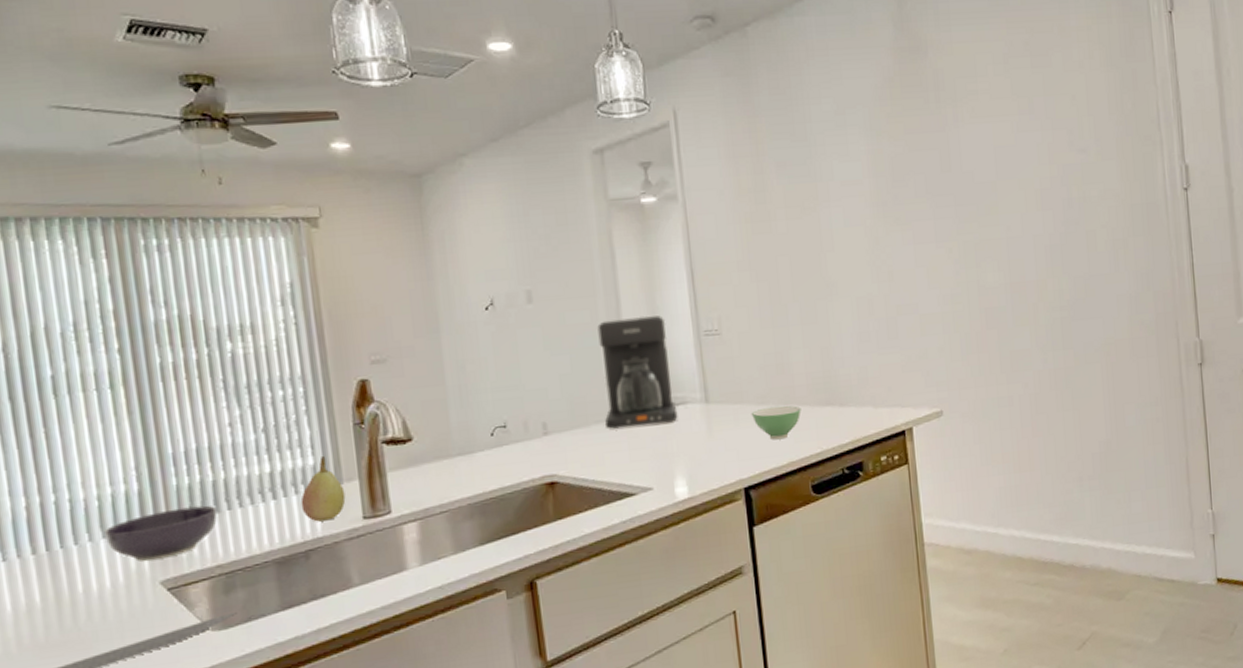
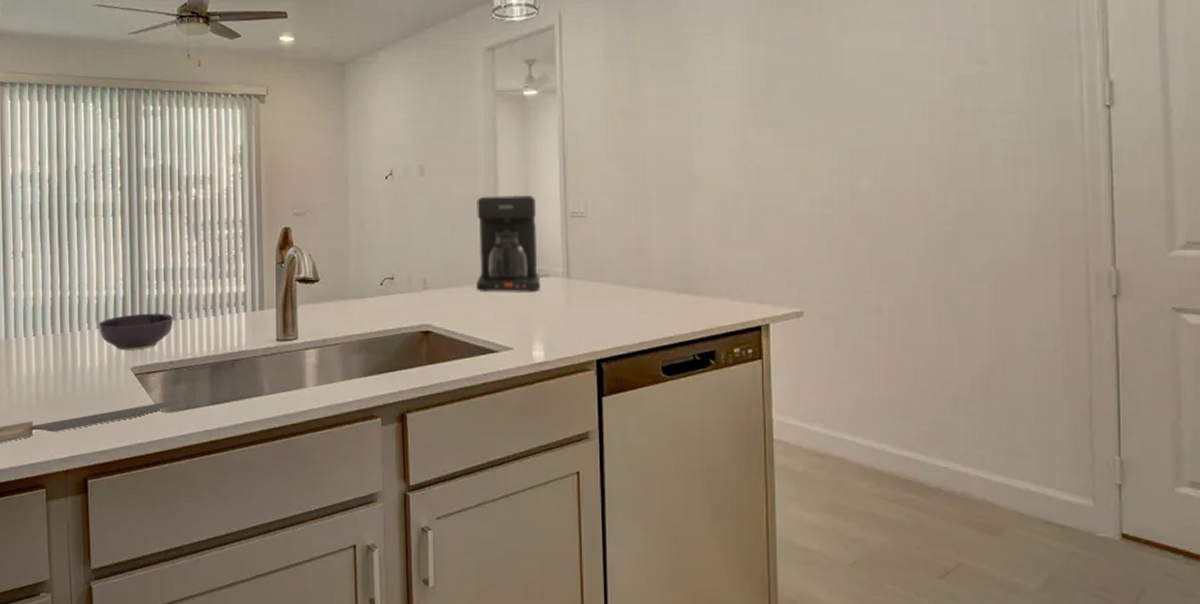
fruit: present [300,455,346,522] -> none [232,285,265,338]
bowl: present [751,406,802,440] -> none [608,288,657,319]

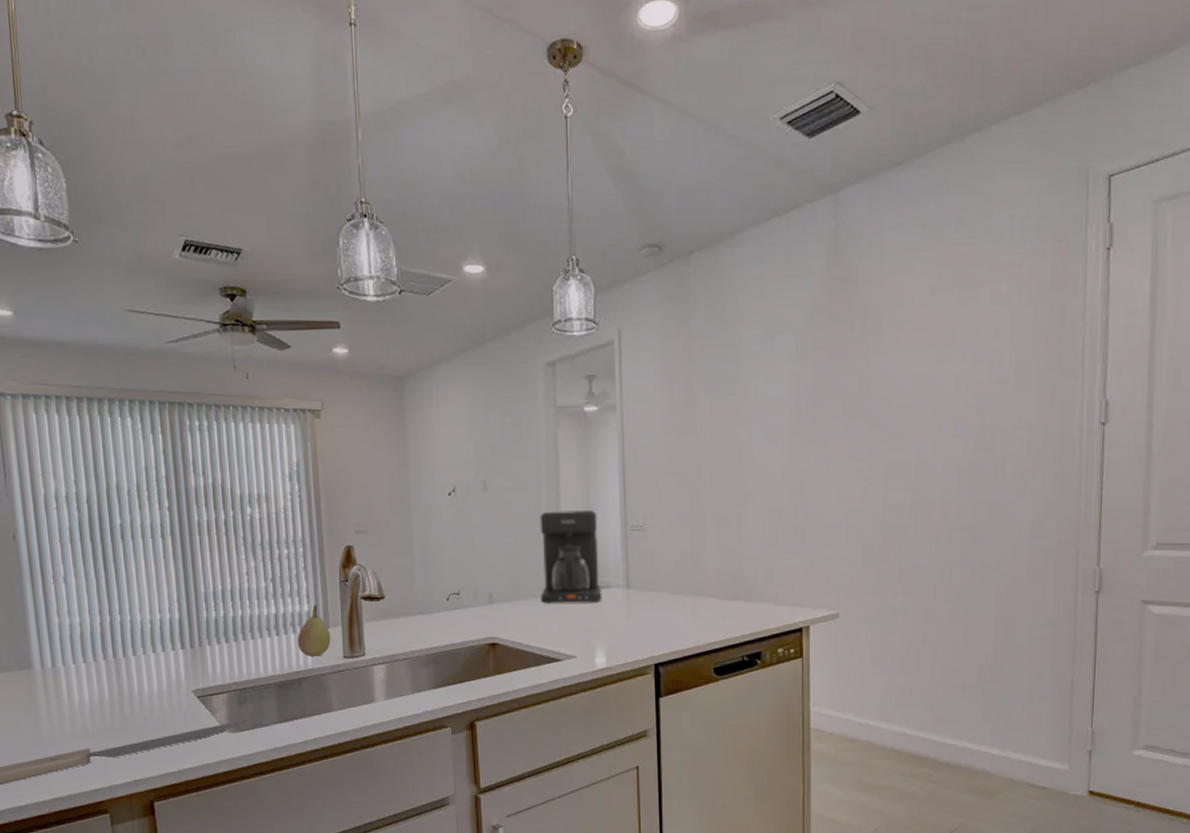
bowl: present [97,313,174,350] -> none [153,635,235,673]
fruit: none [232,285,265,338] -> present [297,604,331,657]

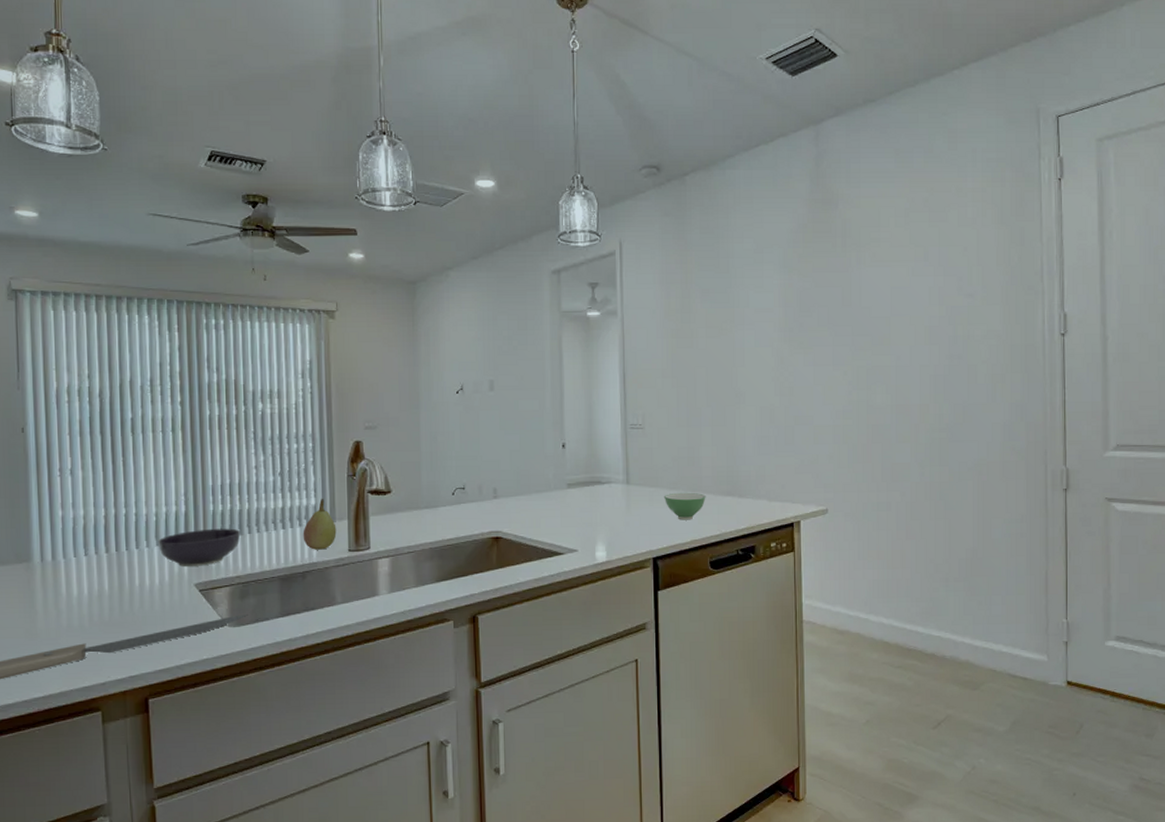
bowl: none [153,635,235,673] -> present [157,528,241,566]
coffee maker: present [540,509,602,604] -> none [544,408,603,498]
bowl: none [665,596,710,626] -> present [663,492,706,520]

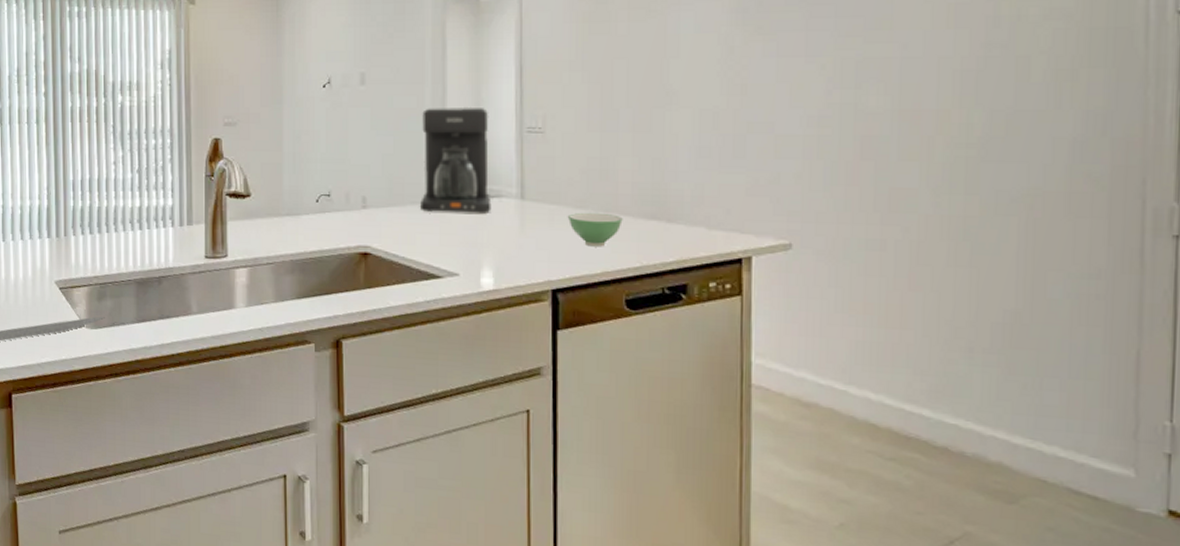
bowl: present [157,528,241,566] -> none [22,225,99,263]
fruit: present [303,498,337,550] -> none [159,198,193,255]
coffee maker: none [544,408,603,498] -> present [420,106,492,213]

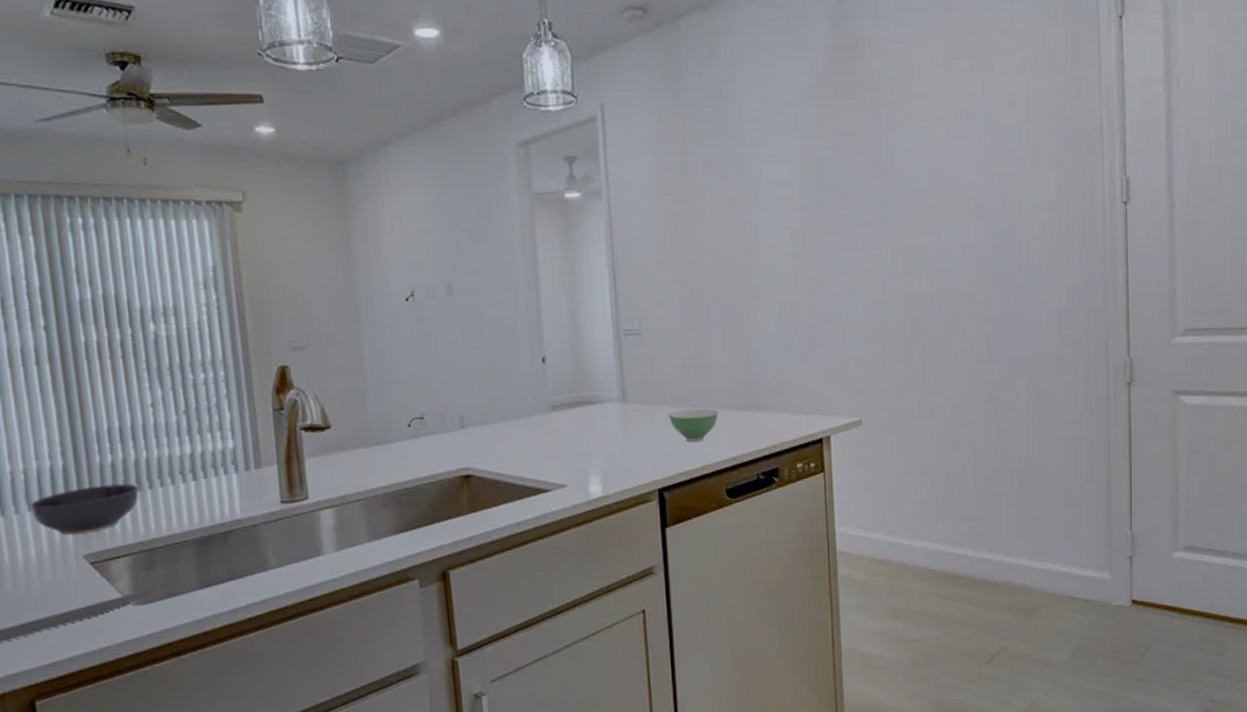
bowl: none [22,225,99,263] -> present [29,483,139,535]
coffee maker: present [420,106,492,213] -> none [517,312,595,425]

